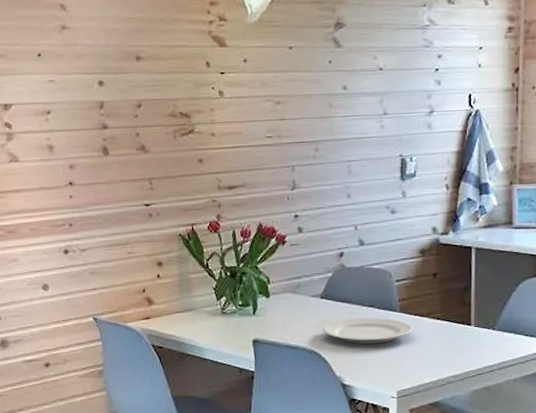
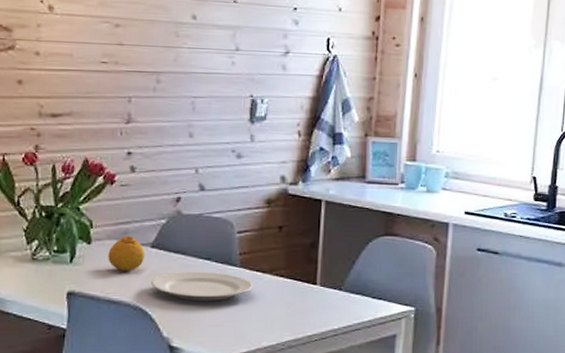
fruit: none [284,289,316,321] -> present [108,236,146,272]

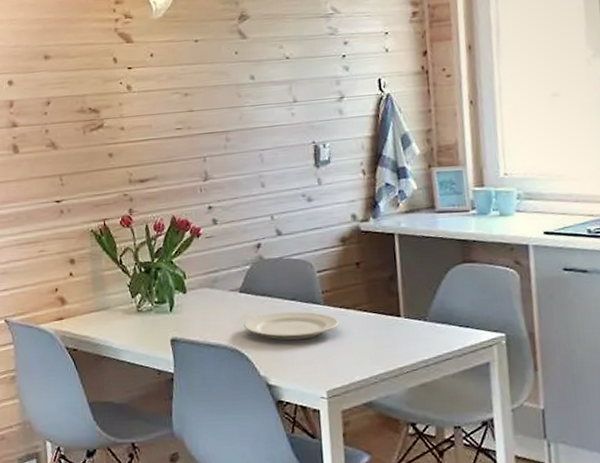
fruit: present [108,236,146,272] -> none [202,283,236,317]

